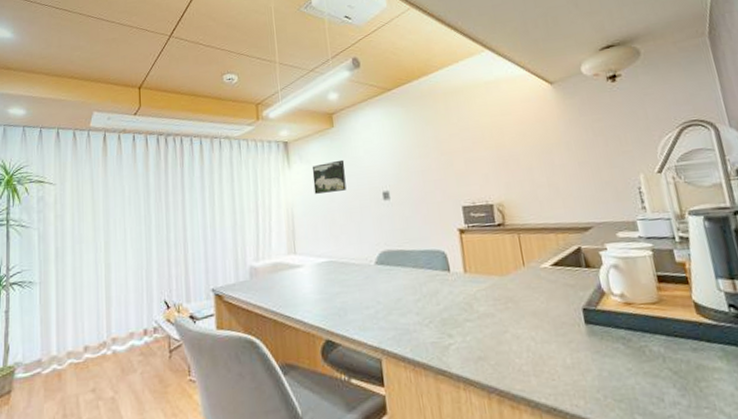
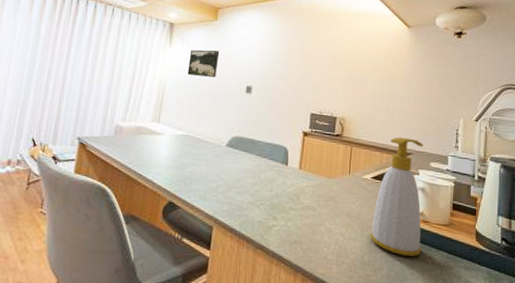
soap bottle: none [562,209,633,350] -> present [369,137,423,257]

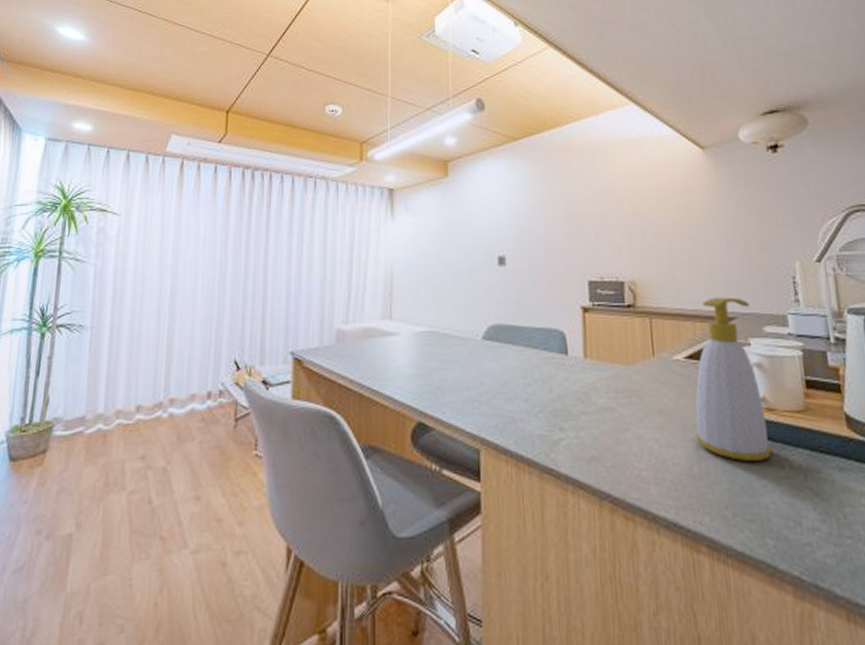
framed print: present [187,49,220,77] -> none [418,215,457,252]

